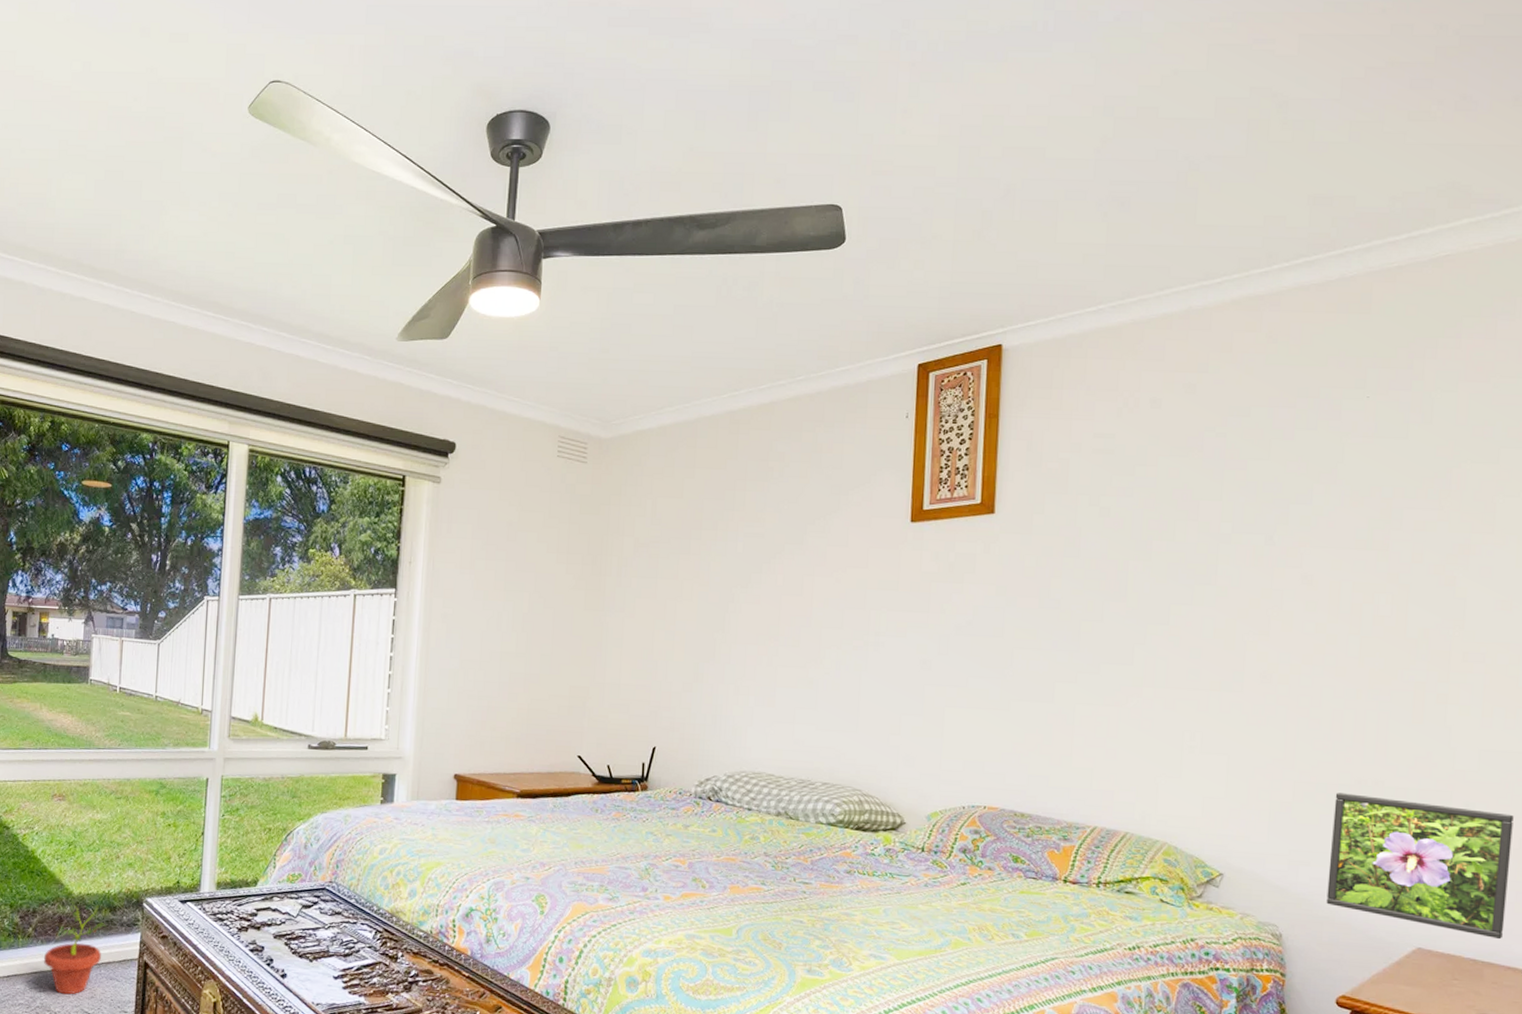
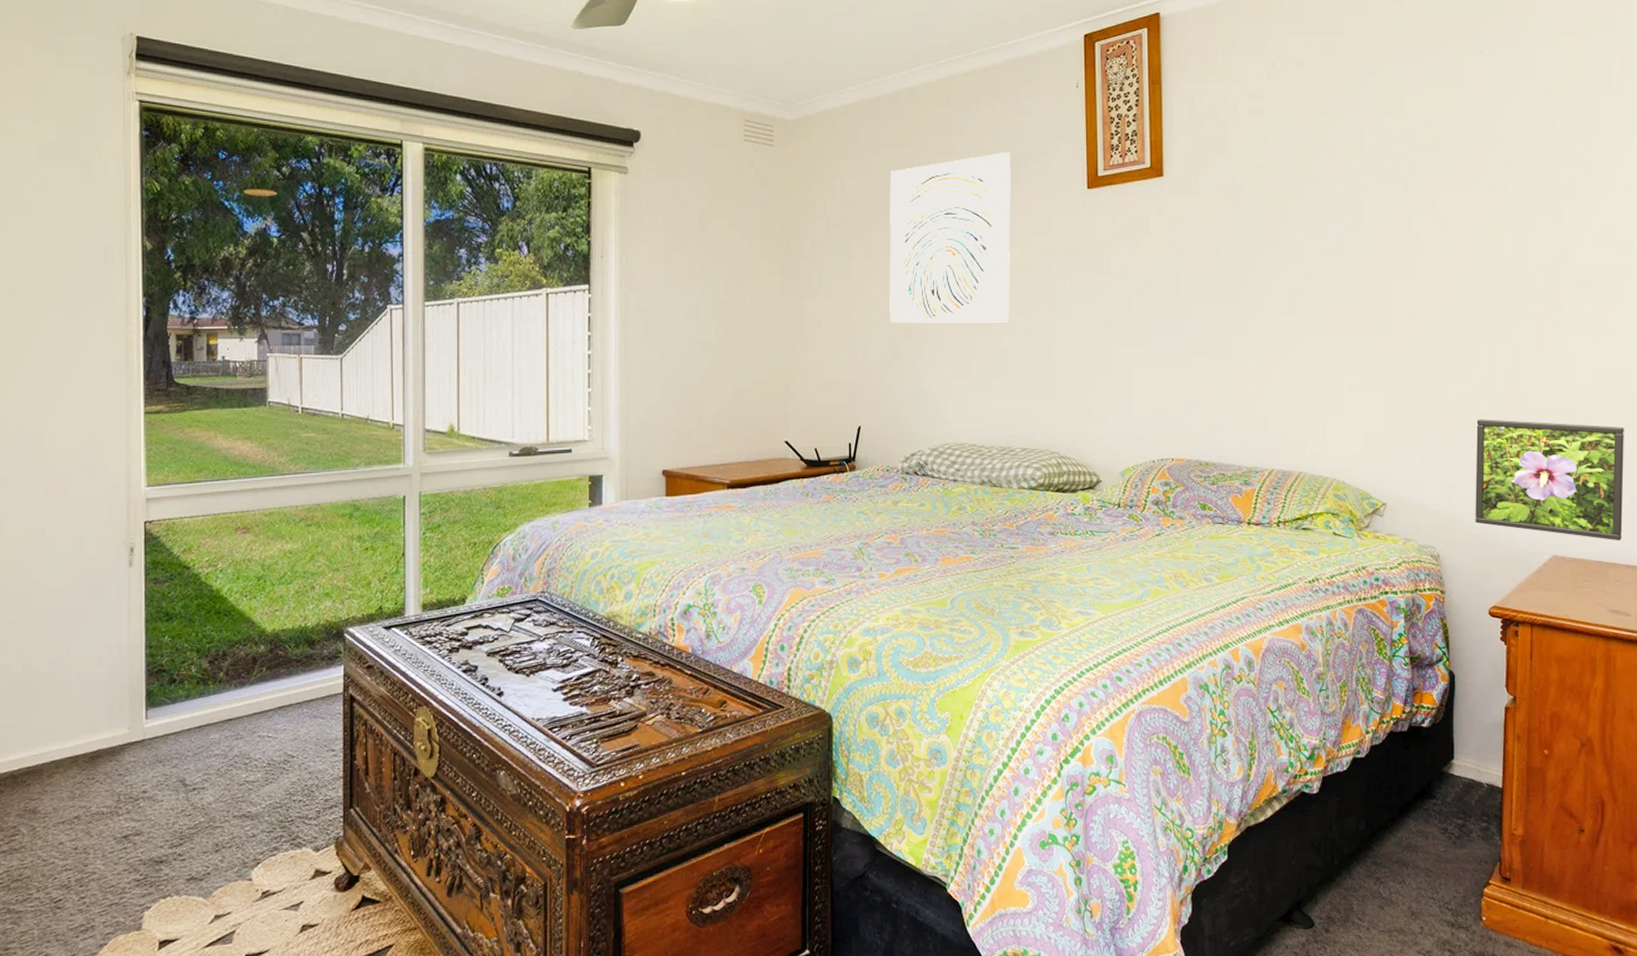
potted plant: present [43,900,106,995] -> none [238,638,305,739]
wall art: none [692,480,831,654] -> present [889,152,1011,324]

